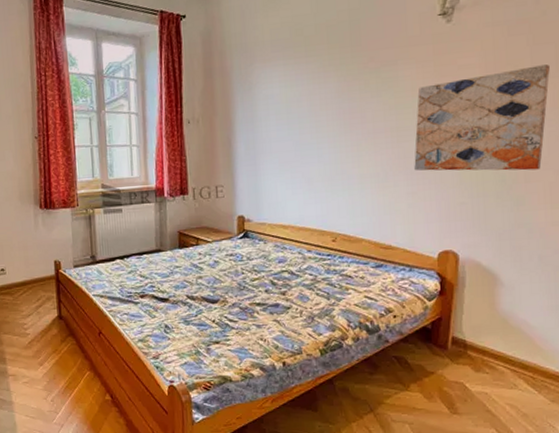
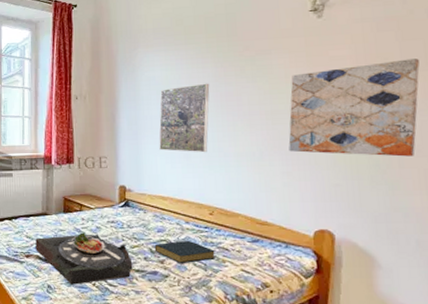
serving tray: none [150,268,254,323] -> present [35,232,133,285]
hardback book: none [275,269,339,295] -> present [154,240,216,264]
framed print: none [278,99,332,177] -> present [159,83,210,153]

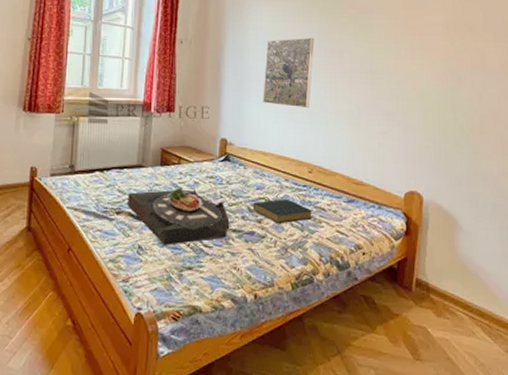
wall art: present [288,58,420,157] -> none [385,30,499,123]

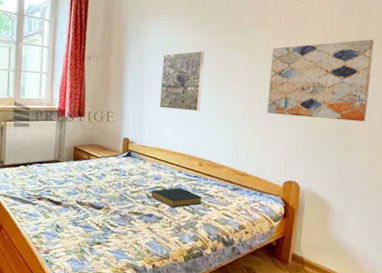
serving tray: present [127,188,230,245] -> none [47,178,132,225]
wall art: none [385,30,499,123] -> present [267,40,374,122]

